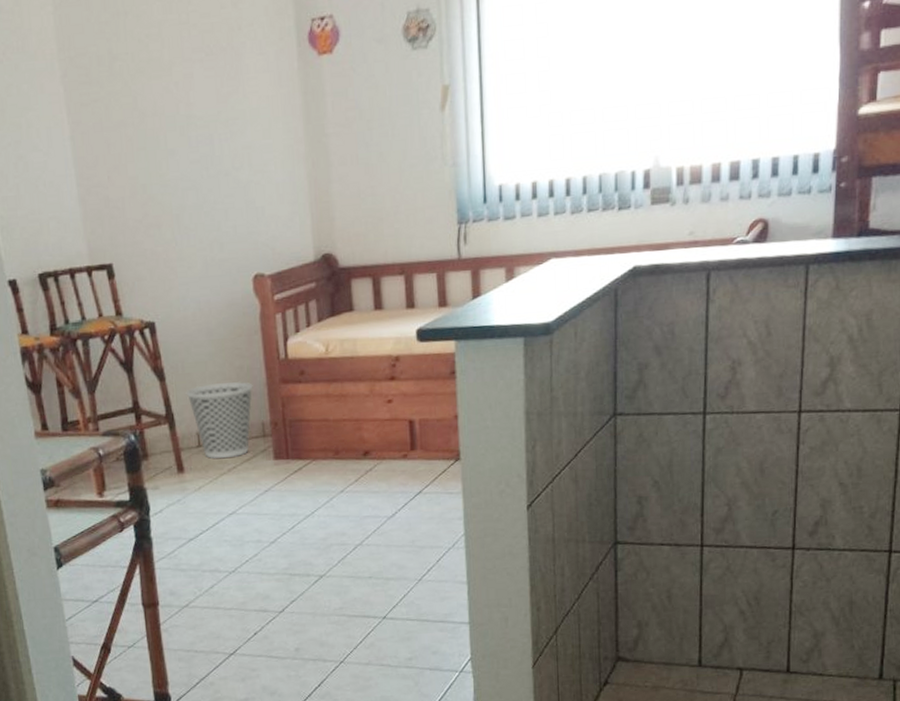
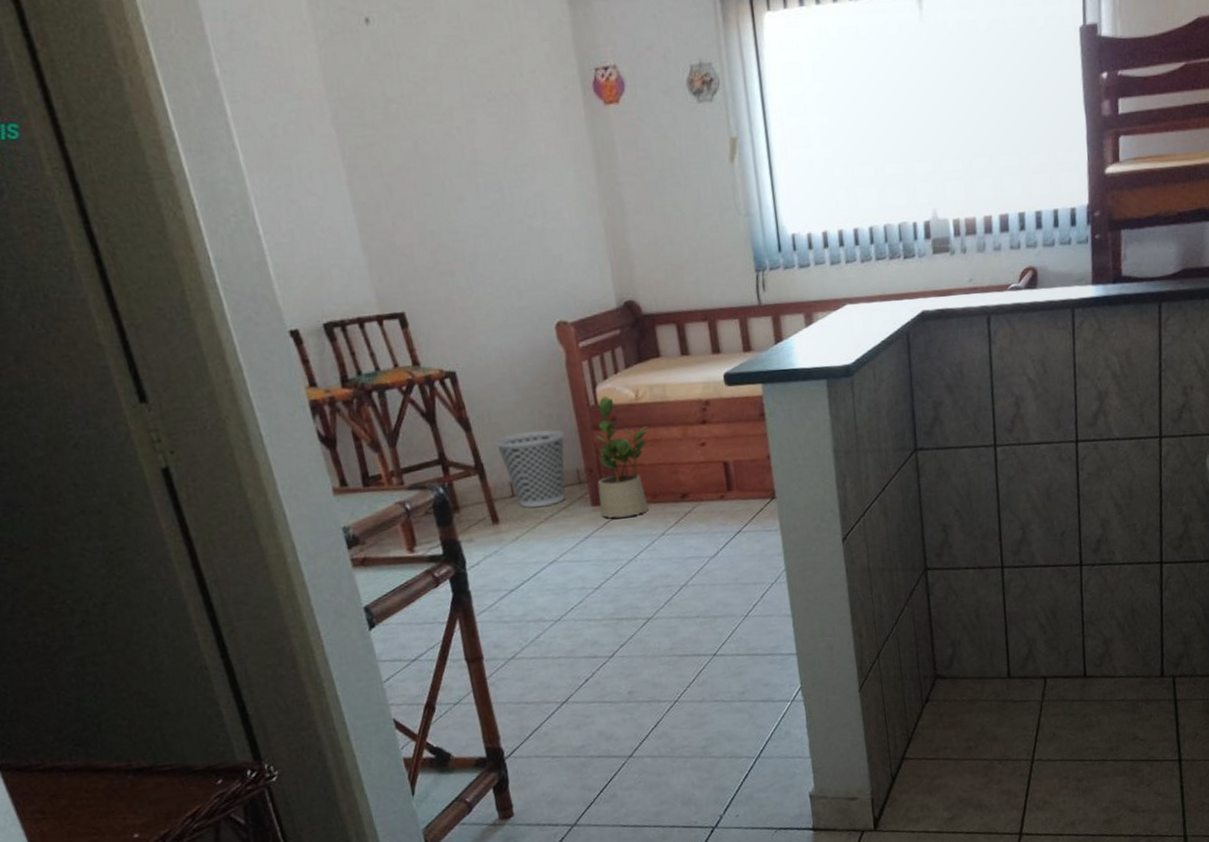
potted plant: none [281,350,337,473] -> present [595,396,649,518]

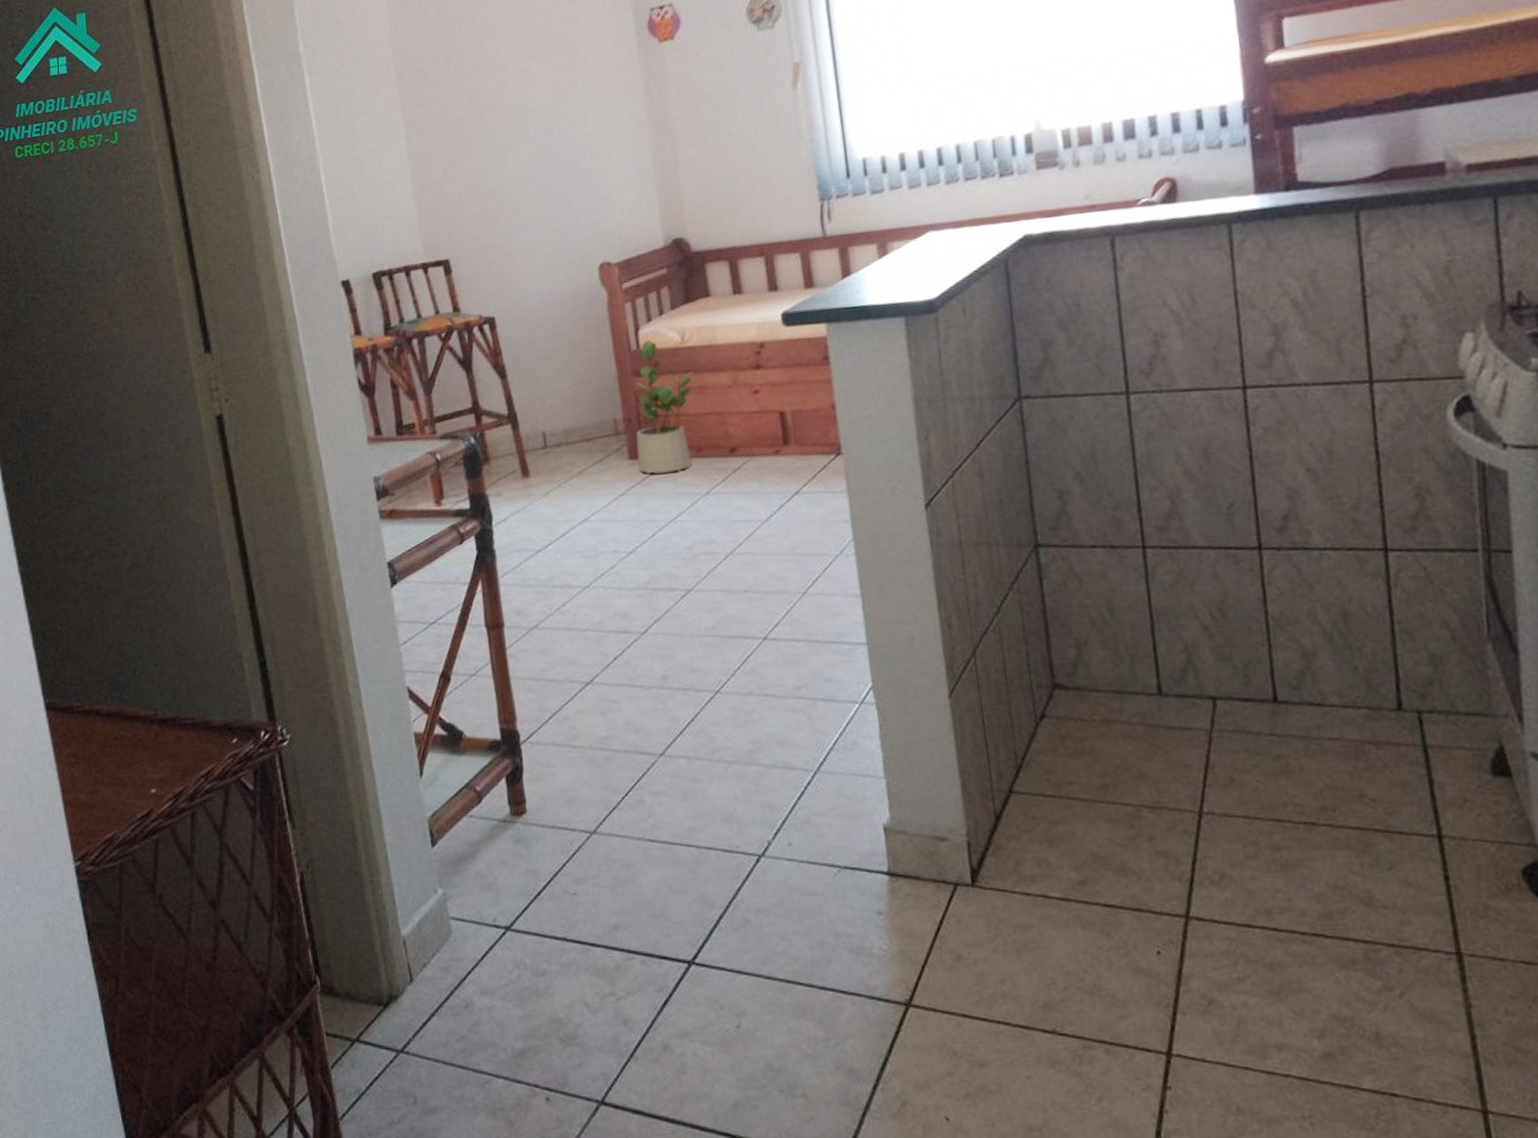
wastebasket: present [494,429,565,508] -> none [529,375,603,461]

